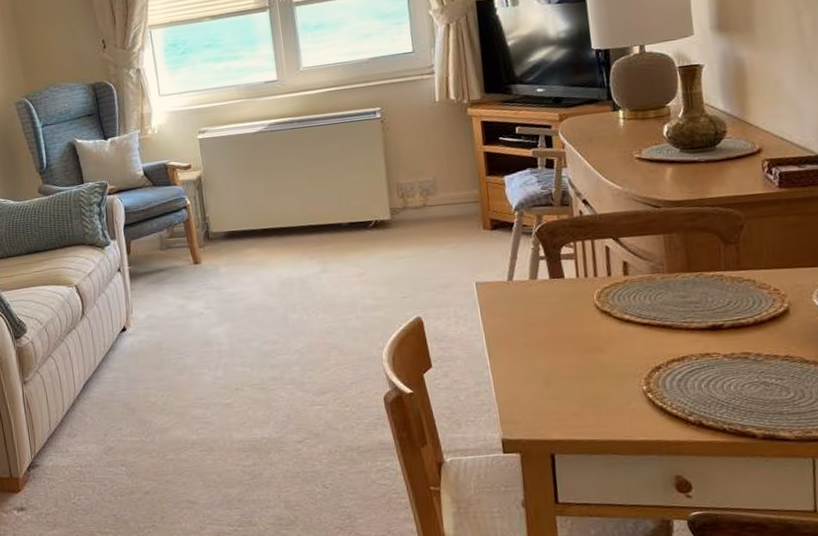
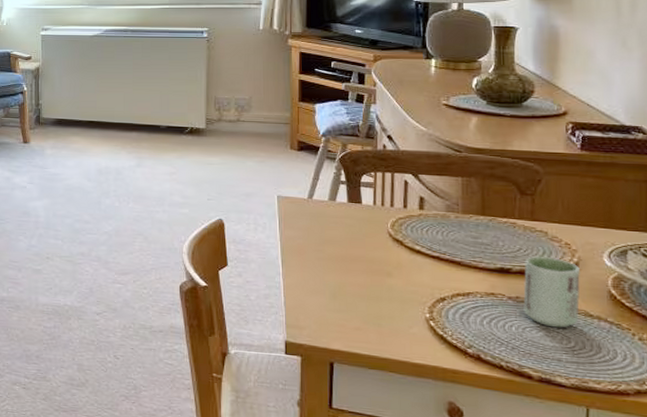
cup: none [735,306,795,380] -> present [523,256,580,328]

